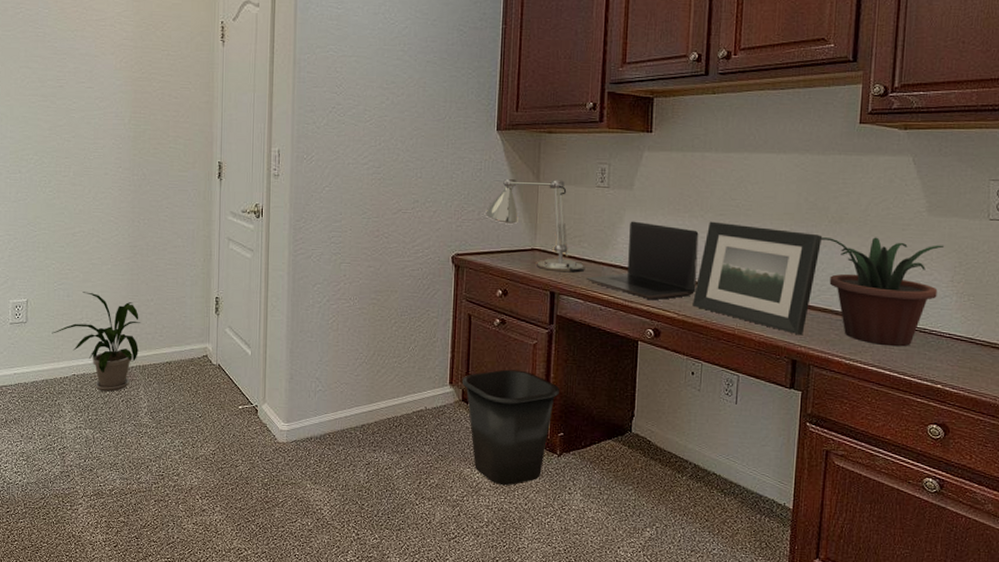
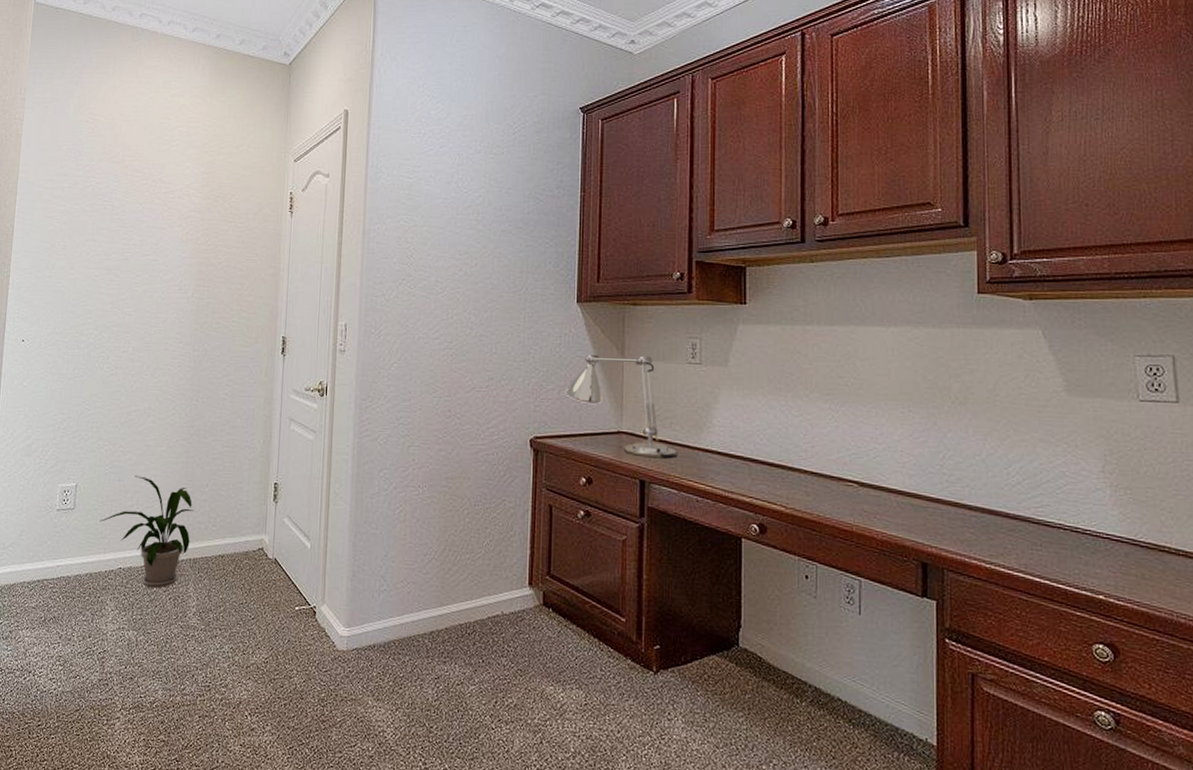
waste bin: present [463,369,559,485] -> none [543,569,653,708]
laptop computer: present [586,221,699,301] -> none [679,401,805,491]
picture frame: present [692,221,823,336] -> none [802,402,946,534]
potted plant: present [821,237,945,347] -> none [945,420,1090,549]

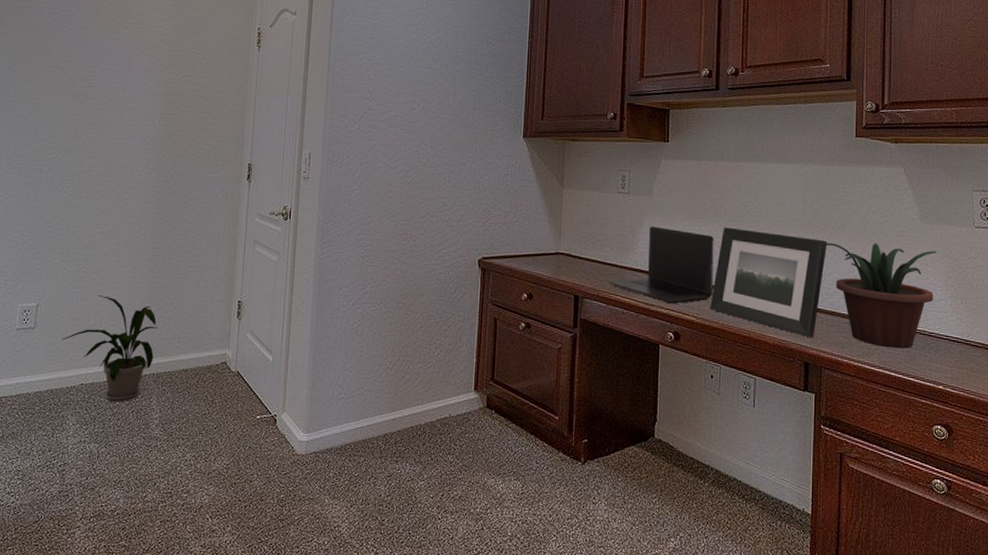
desk lamp: present [566,355,678,459] -> none [512,184,608,277]
laptop computer: none [679,401,805,491] -> present [608,226,714,304]
picture frame: none [802,402,946,534] -> present [710,227,828,338]
potted plant: none [945,420,1090,549] -> present [826,243,937,349]

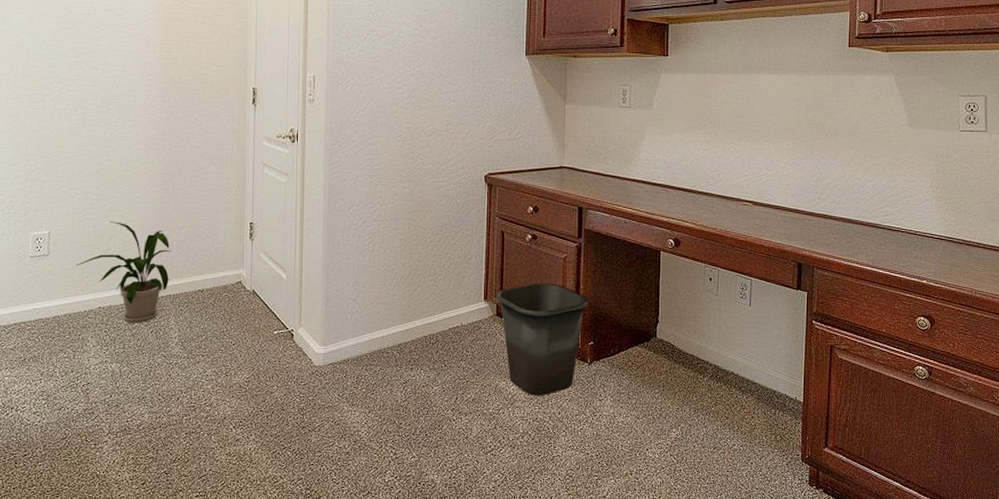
waste bin: none [487,374,583,496] -> present [497,283,589,395]
laptop computer: present [608,226,714,304] -> none [611,138,712,212]
picture frame: present [710,227,828,338] -> none [708,137,821,240]
potted plant: present [826,243,937,349] -> none [820,148,924,247]

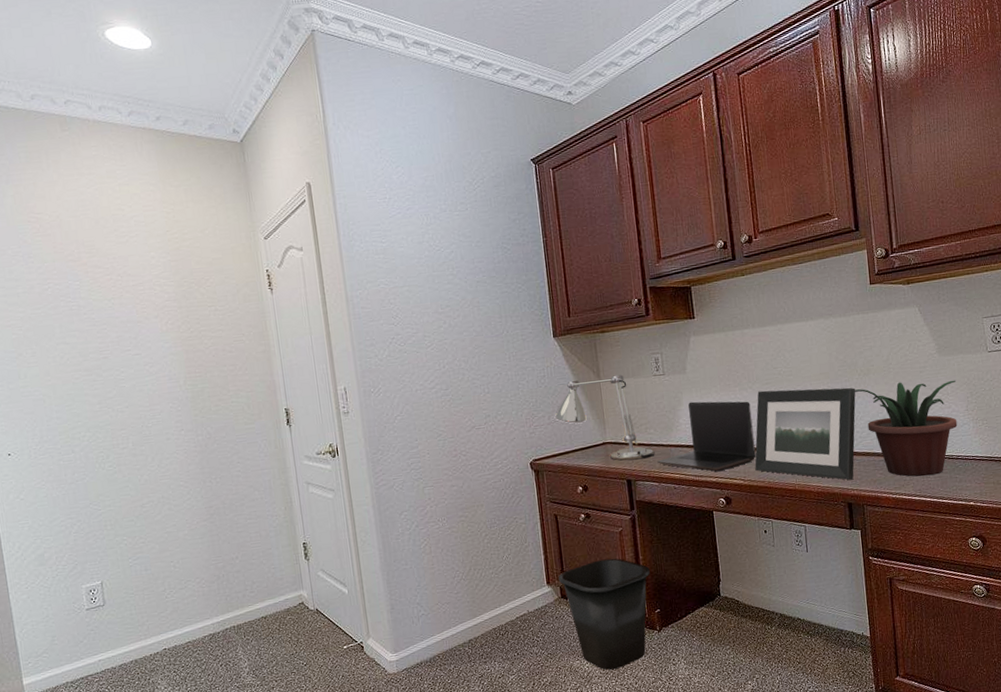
house plant: present [76,221,172,323] -> none [134,562,231,660]
desk lamp: none [516,101,610,188] -> present [555,374,655,461]
laptop computer: none [611,138,712,212] -> present [657,401,756,472]
picture frame: none [708,137,821,240] -> present [755,387,856,480]
potted plant: none [820,148,924,247] -> present [855,380,958,477]

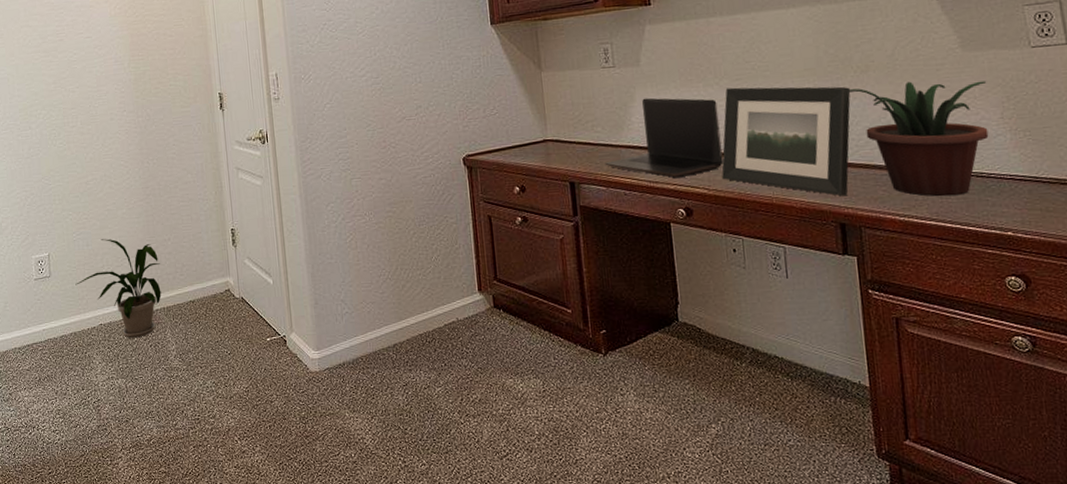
house plant: none [134,562,231,660] -> present [75,239,162,338]
desk lamp: present [555,374,655,461] -> none [491,66,603,161]
waste bin: present [559,558,650,670] -> none [491,268,595,393]

